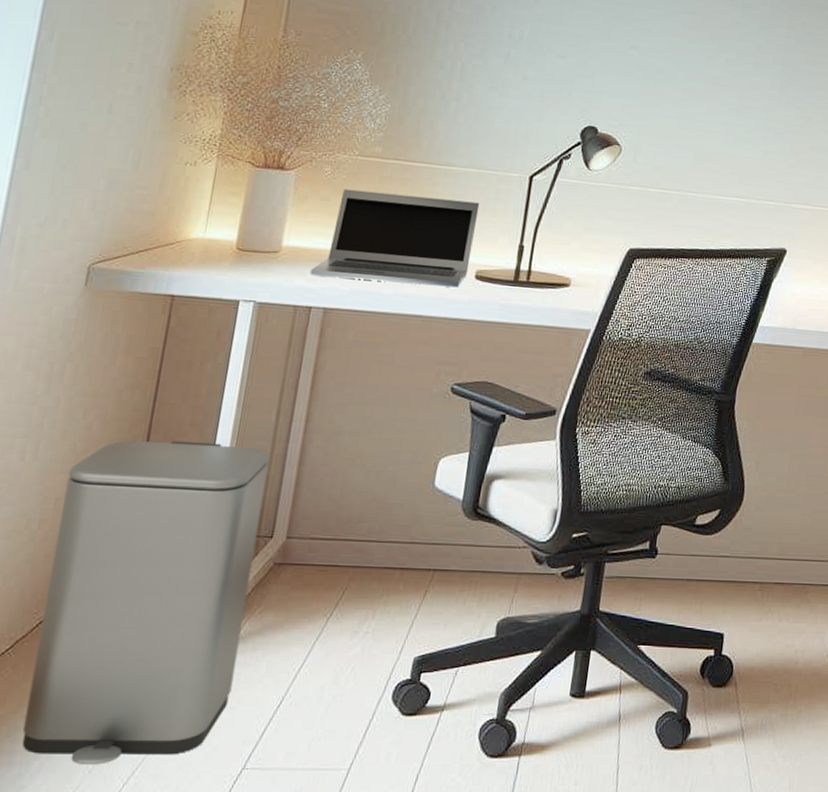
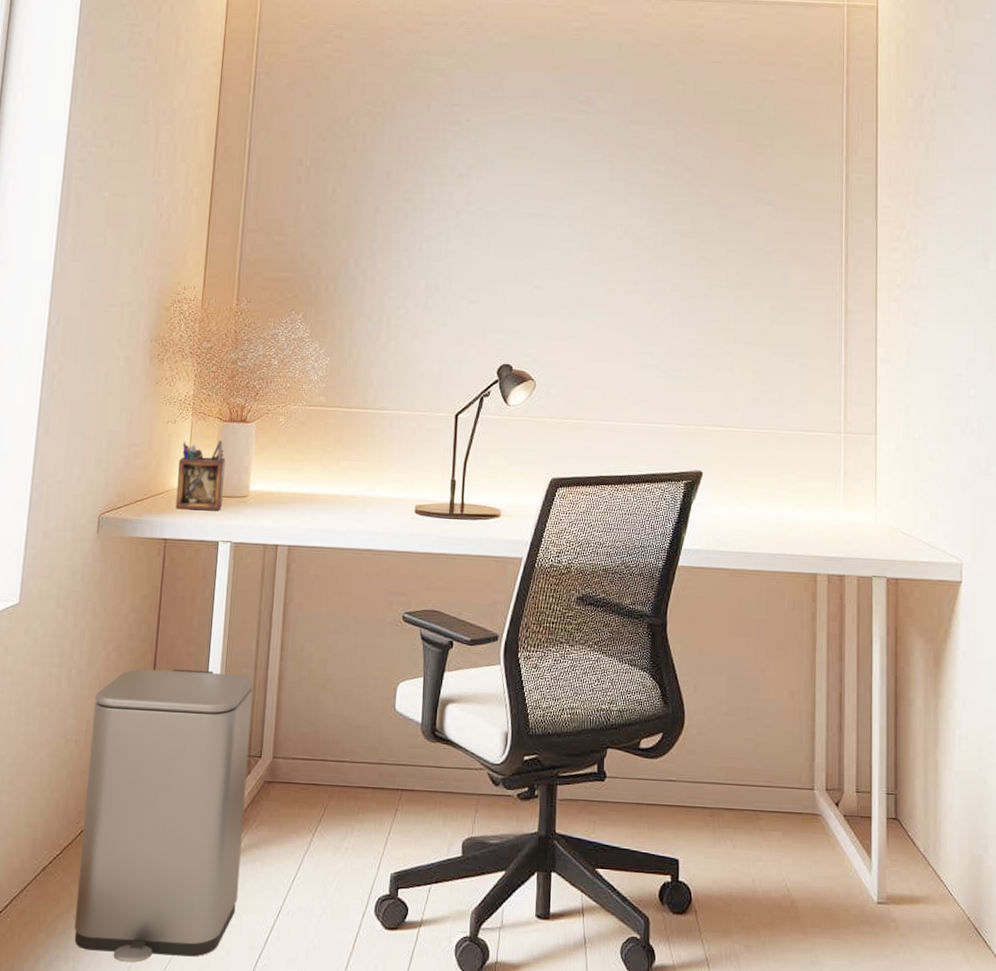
desk organizer: none [188,186,255,266] -> present [175,440,225,510]
laptop: present [310,188,480,288] -> none [274,436,413,522]

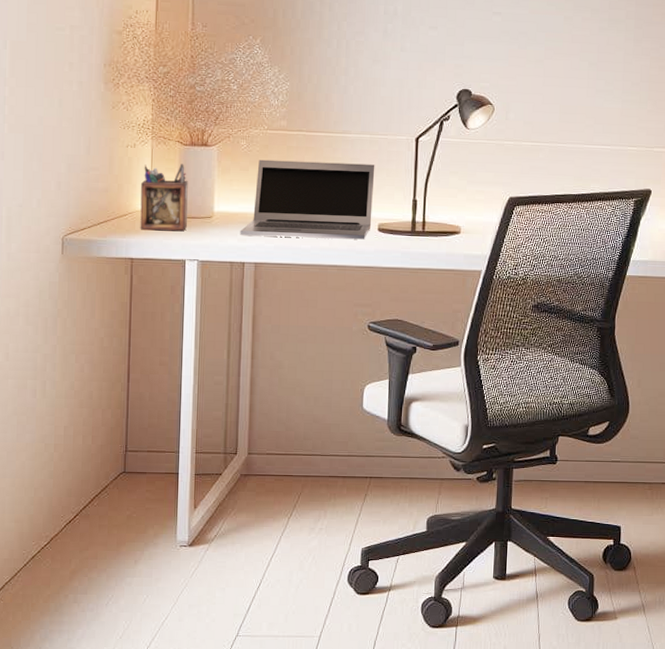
pedal bin: present [74,669,254,963] -> none [66,378,226,632]
laptop: none [274,436,413,522] -> present [240,159,375,240]

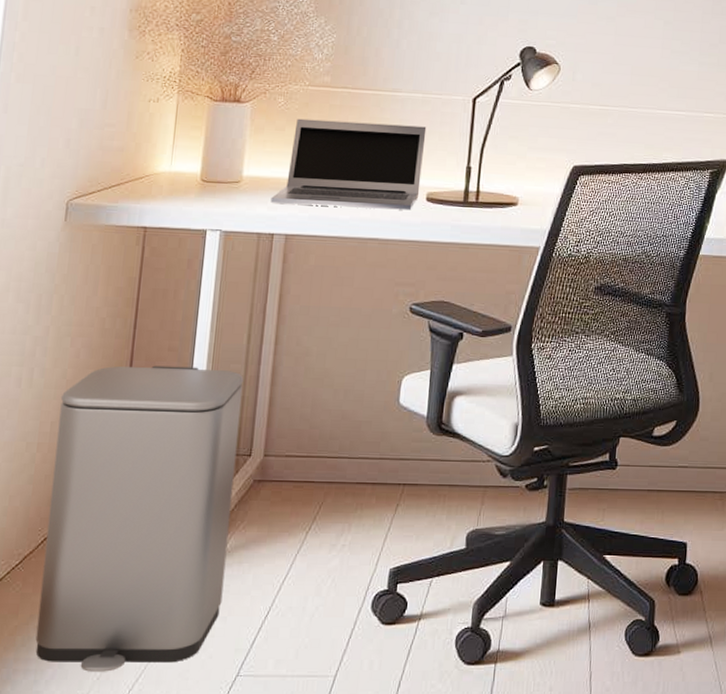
pedal bin: none [66,378,226,632] -> present [35,365,244,672]
desk organizer: present [140,164,188,231] -> none [157,121,216,197]

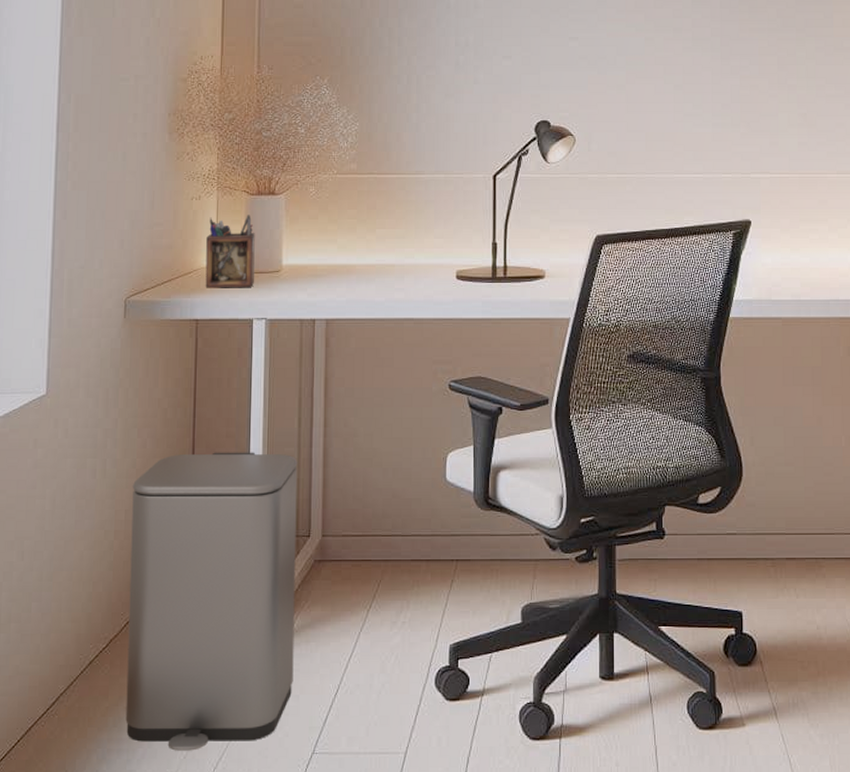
desk organizer: none [157,121,216,197] -> present [205,215,255,288]
laptop: present [270,118,427,210] -> none [310,206,451,289]

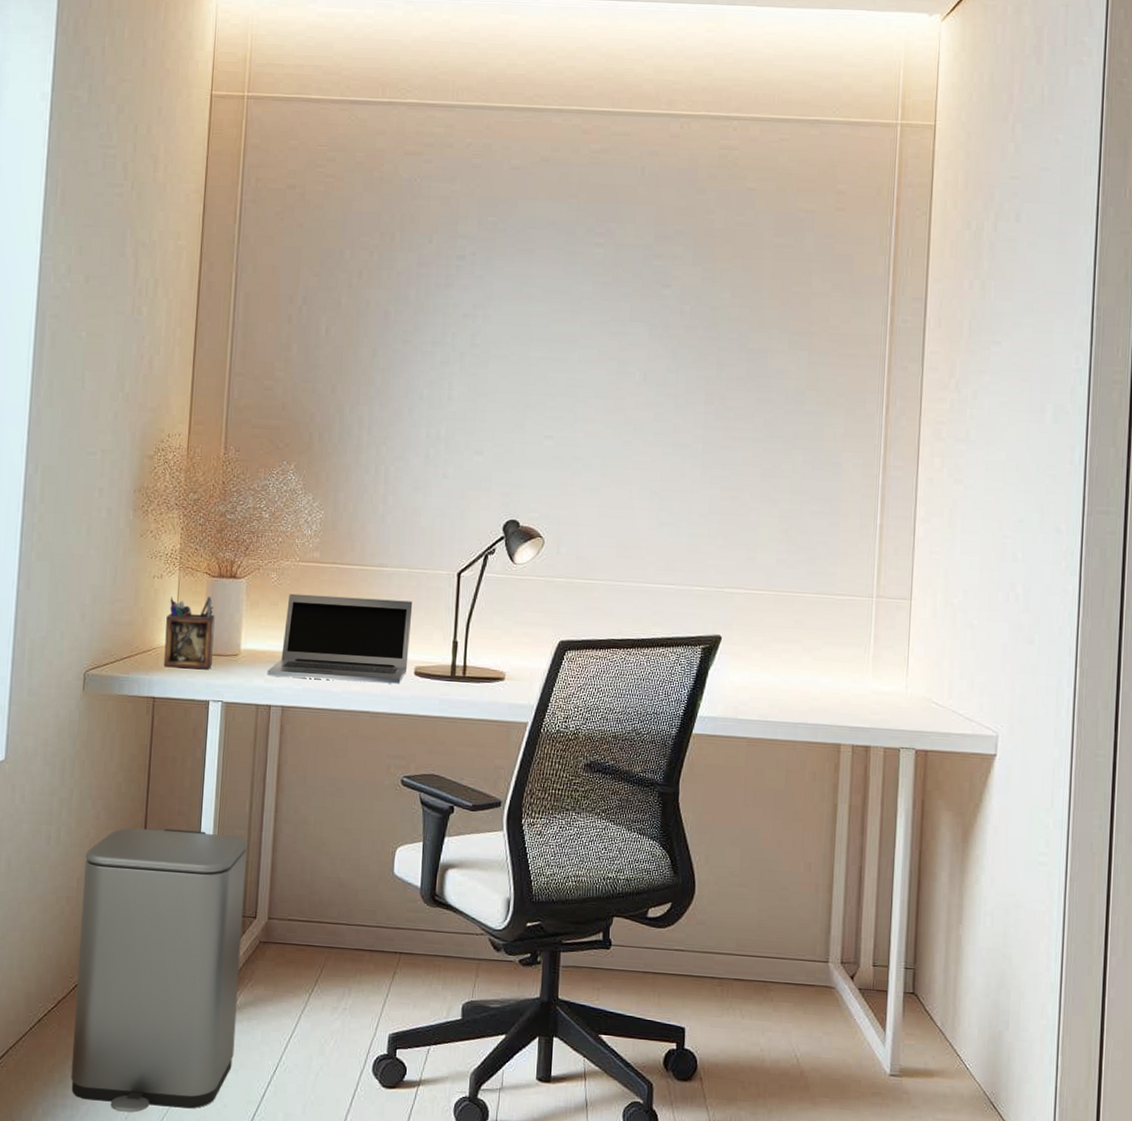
laptop: none [310,206,451,289] -> present [267,593,413,684]

